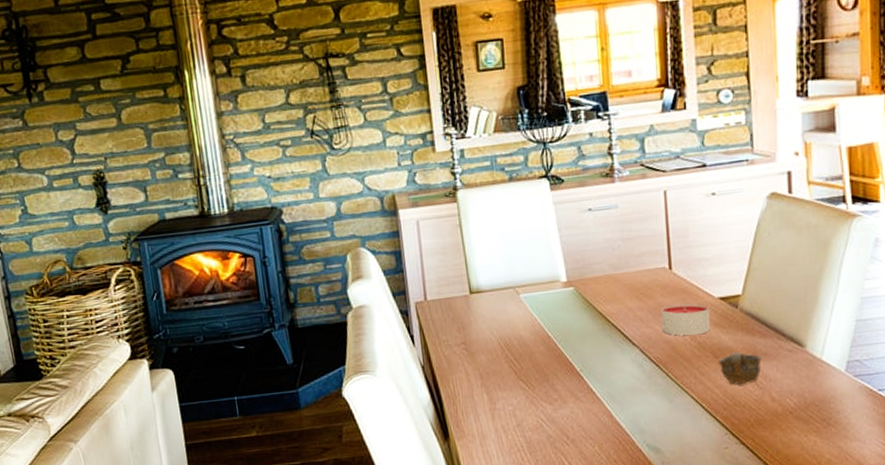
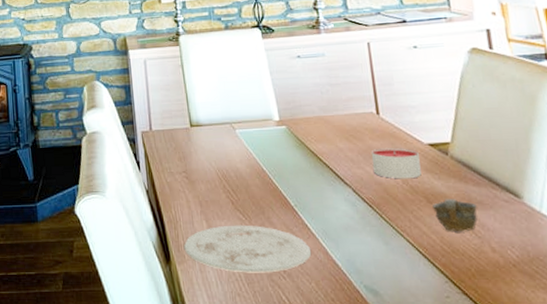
plate: none [462,394,596,443] -> present [183,225,311,273]

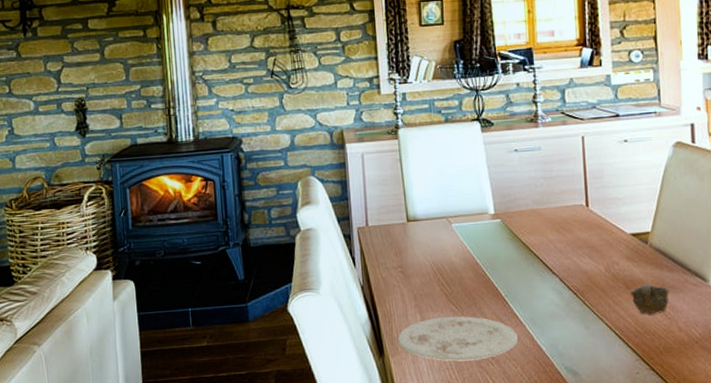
candle: present [370,147,421,179] -> none [578,237,623,268]

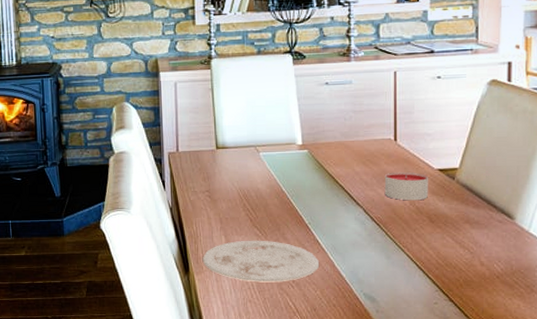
candle: none [578,237,623,268] -> present [384,171,428,201]
cup: present [631,284,669,314] -> none [434,219,473,247]

